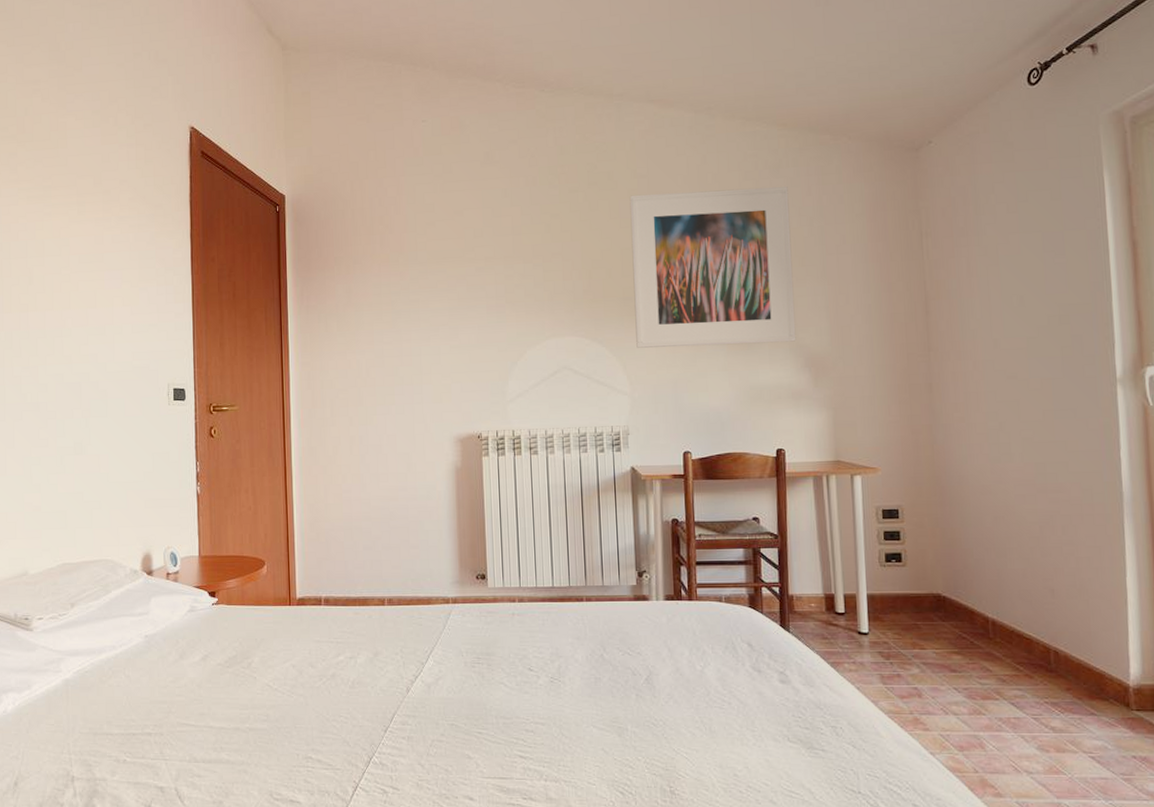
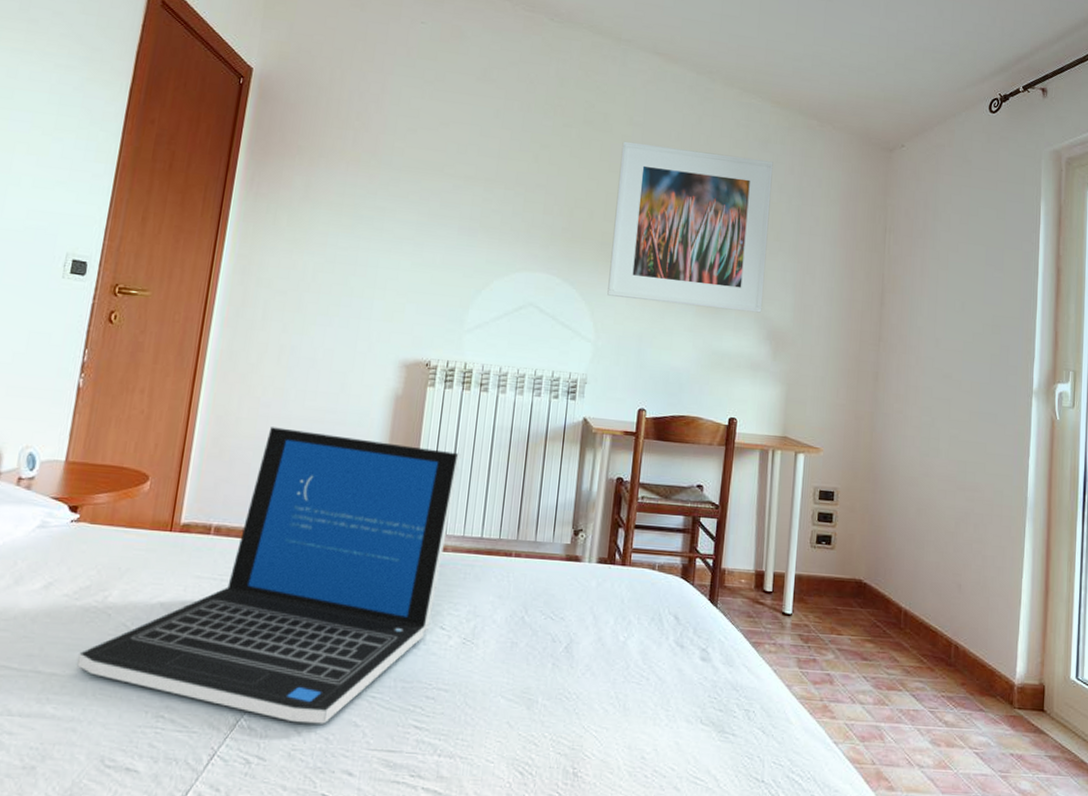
laptop: none [238,508,523,758] -> present [77,427,462,724]

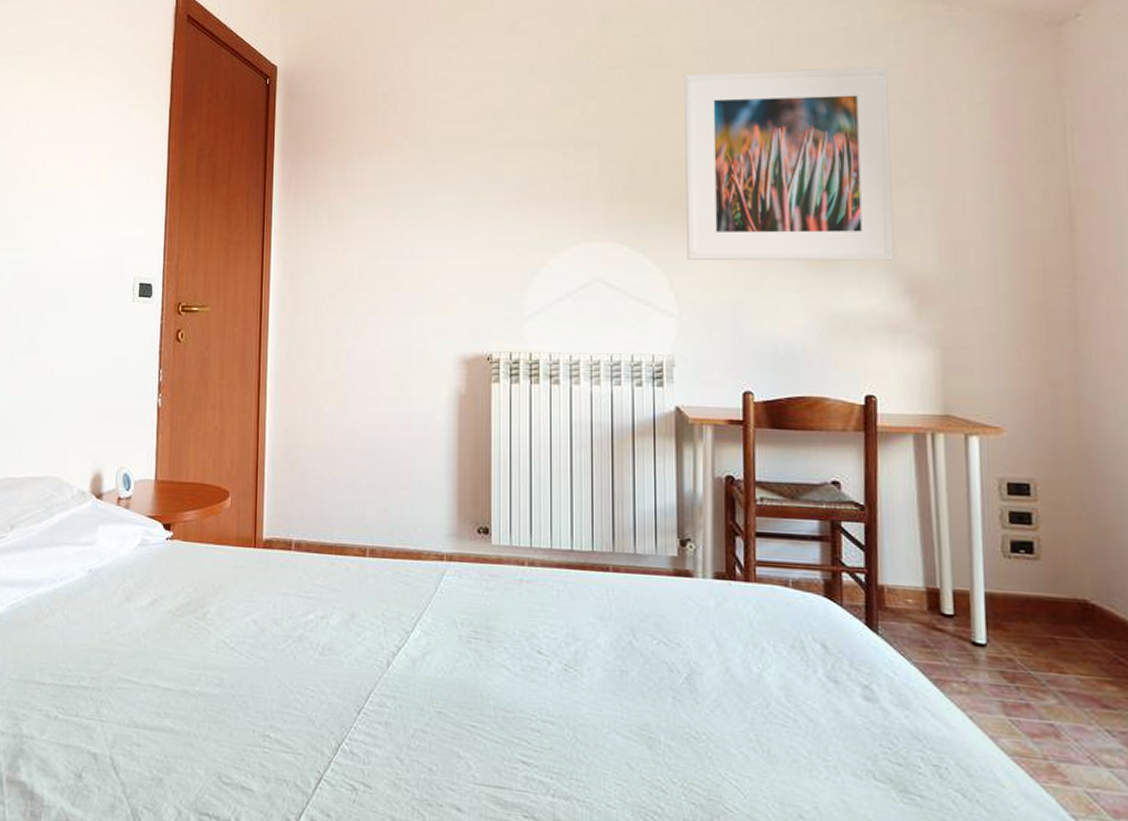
laptop: present [77,427,462,724] -> none [187,436,538,753]

